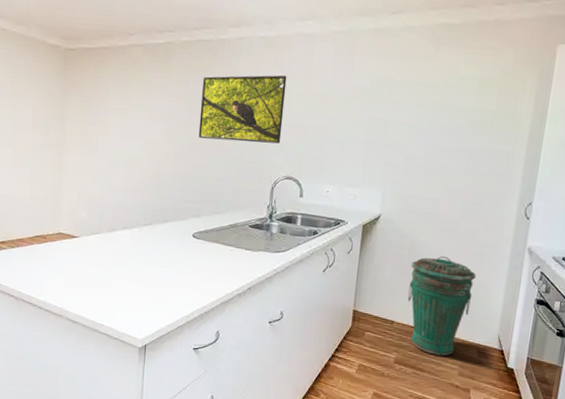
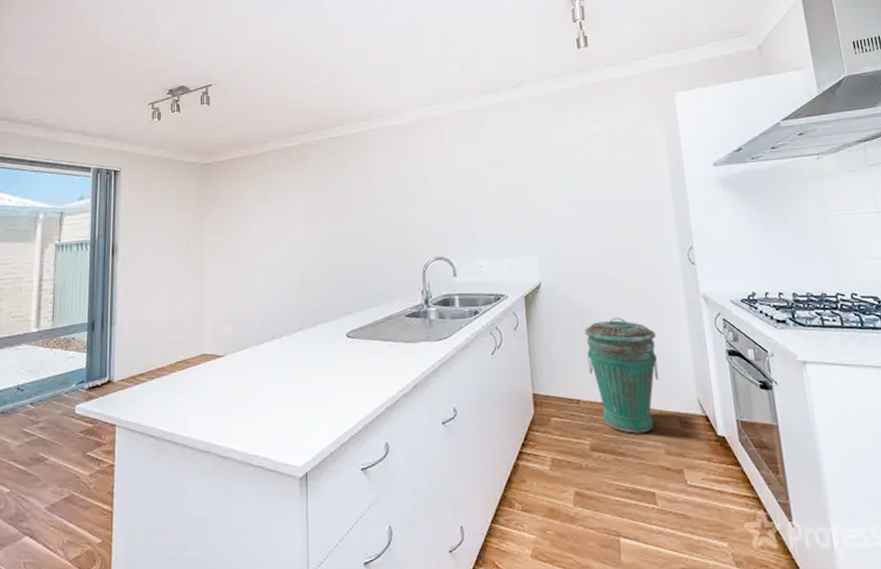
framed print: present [198,75,287,144] -> none [339,158,426,231]

